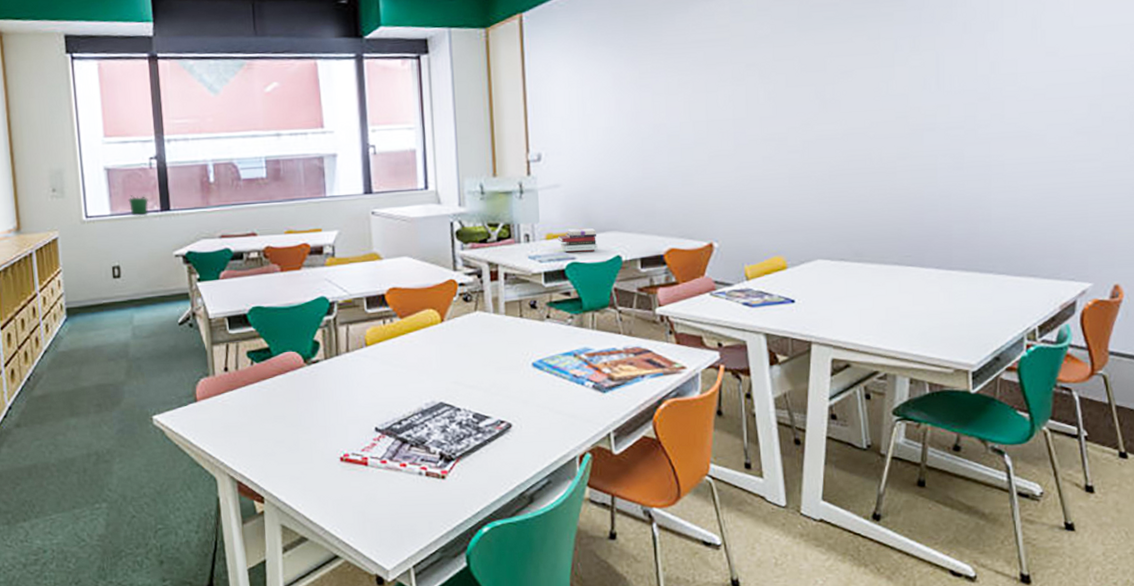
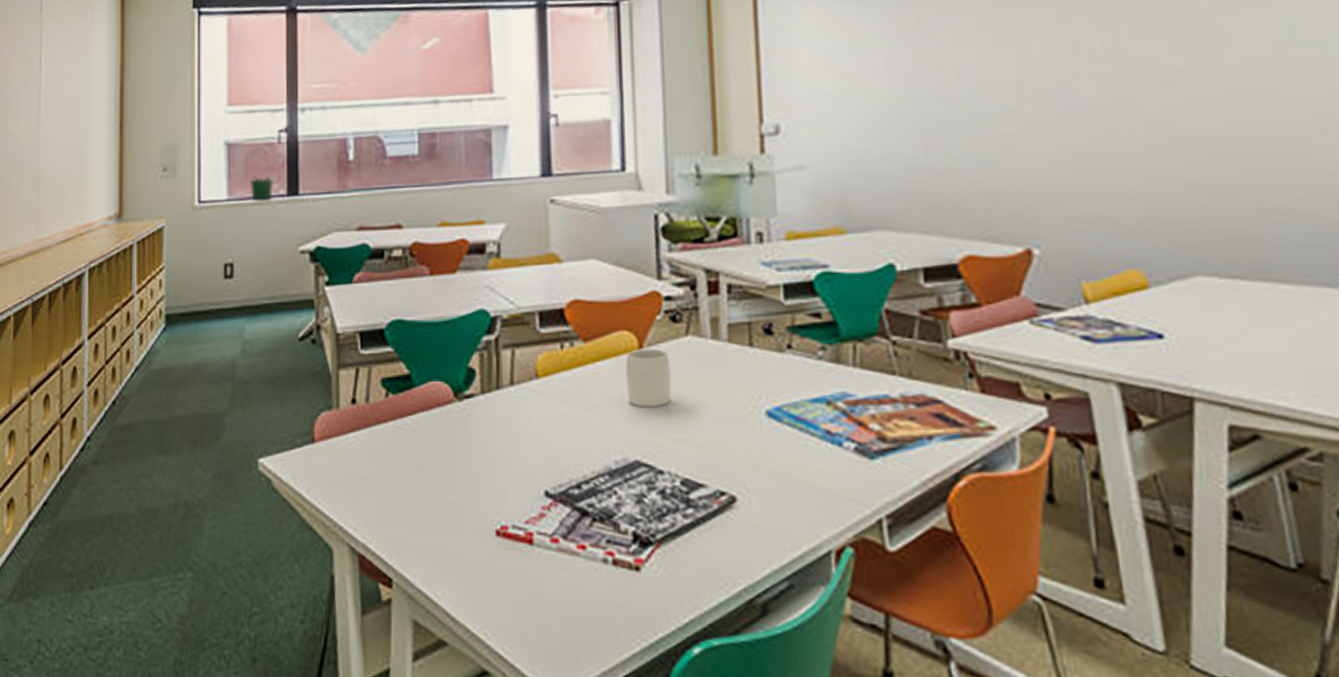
mug: none [432,321,465,365] -> present [626,348,672,408]
books: present [557,228,598,253] -> none [802,225,861,259]

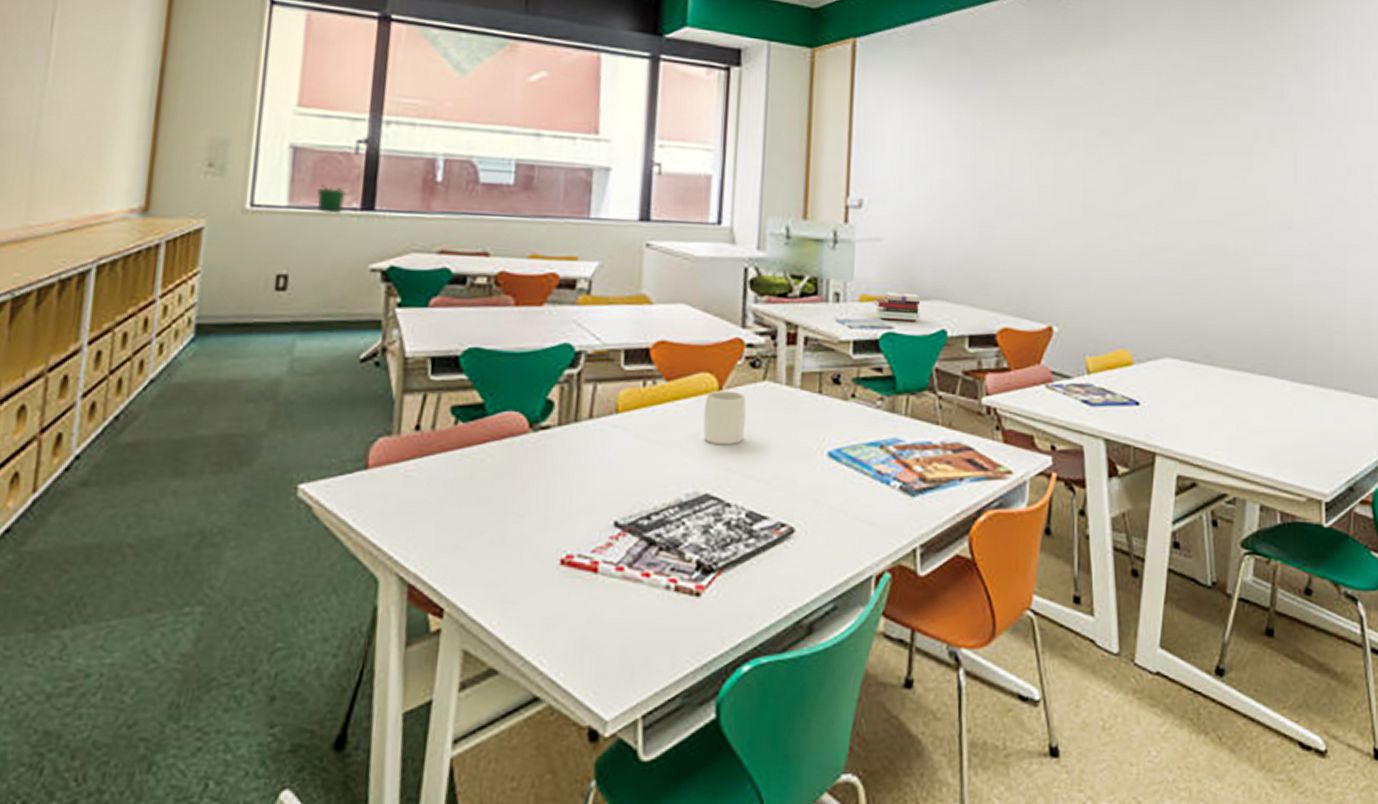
books: none [802,225,861,259] -> present [873,291,921,323]

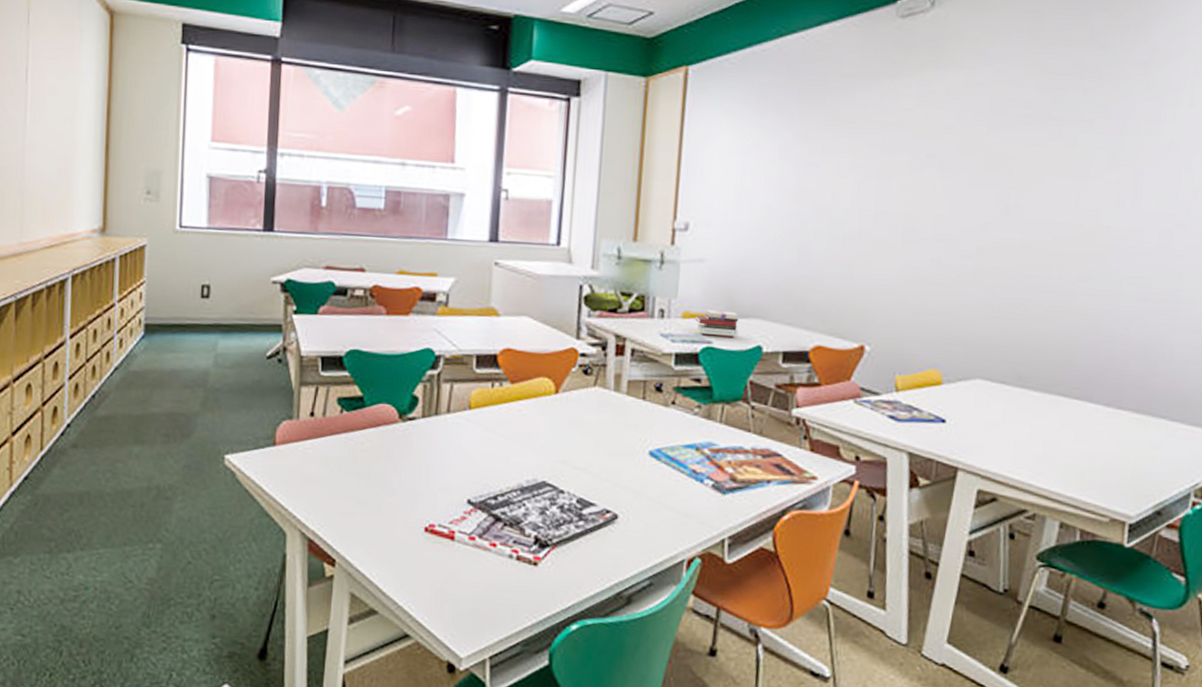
planter: present [316,185,346,215] -> none [228,209,251,235]
mug: present [703,390,747,445] -> none [542,393,579,441]

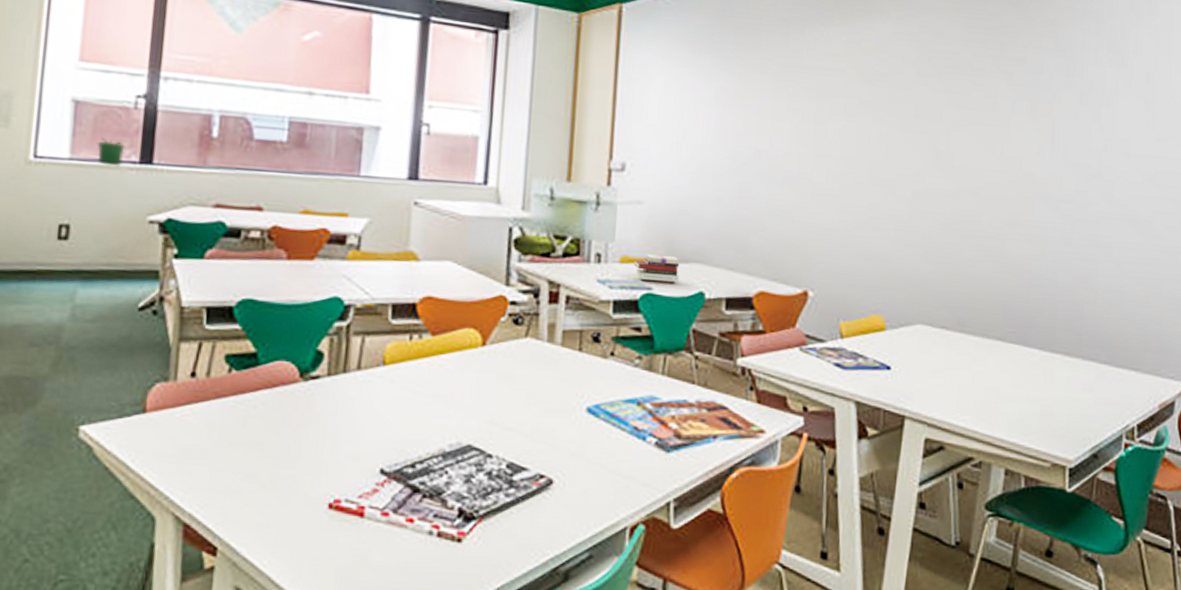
planter: none [228,209,251,235] -> present [97,138,125,167]

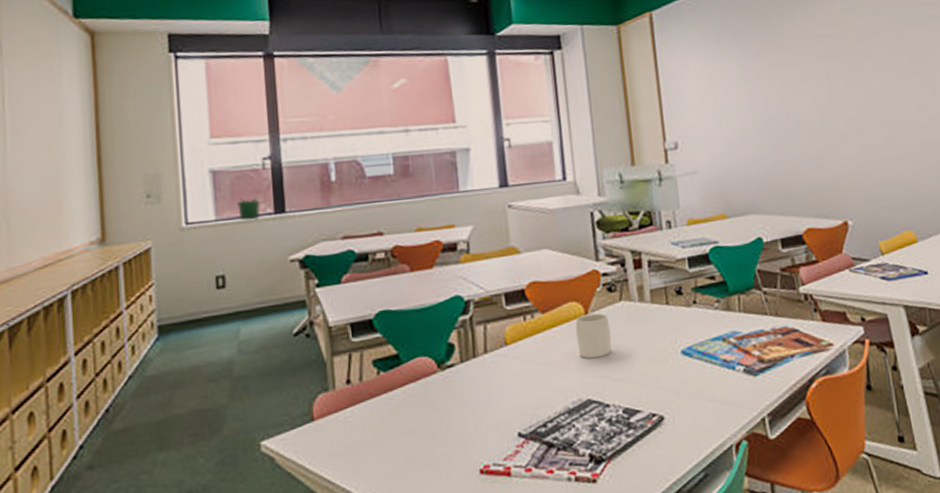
mug: none [467,345,509,399] -> present [575,313,612,359]
books: present [633,253,680,285] -> none [699,212,739,237]

